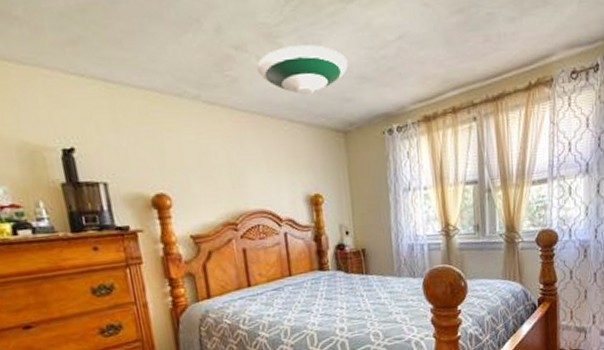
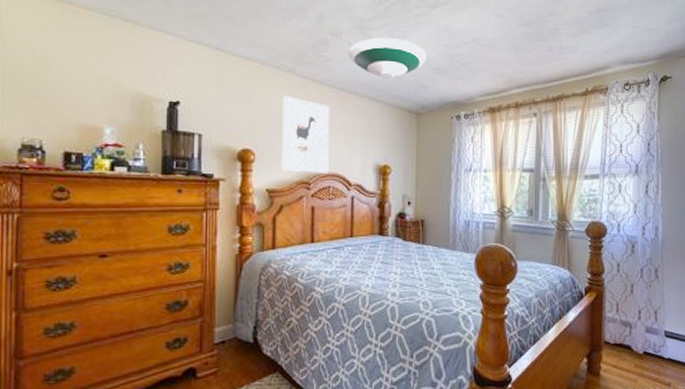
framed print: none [191,127,256,214] -> present [281,95,329,173]

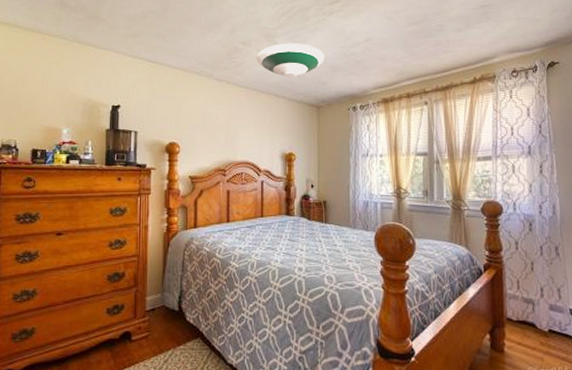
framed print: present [281,95,329,173] -> none [201,96,241,162]

